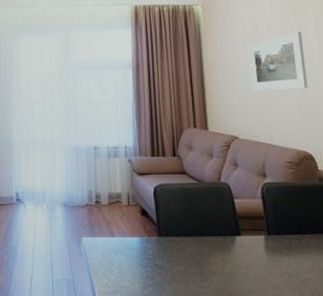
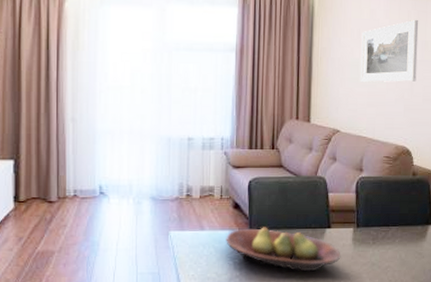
fruit bowl: none [136,234,255,282] -> present [226,227,341,272]

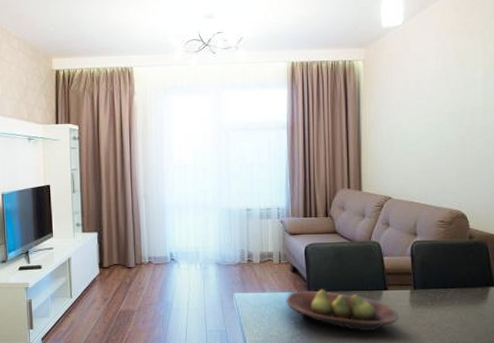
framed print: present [360,19,419,83] -> none [409,87,468,151]

